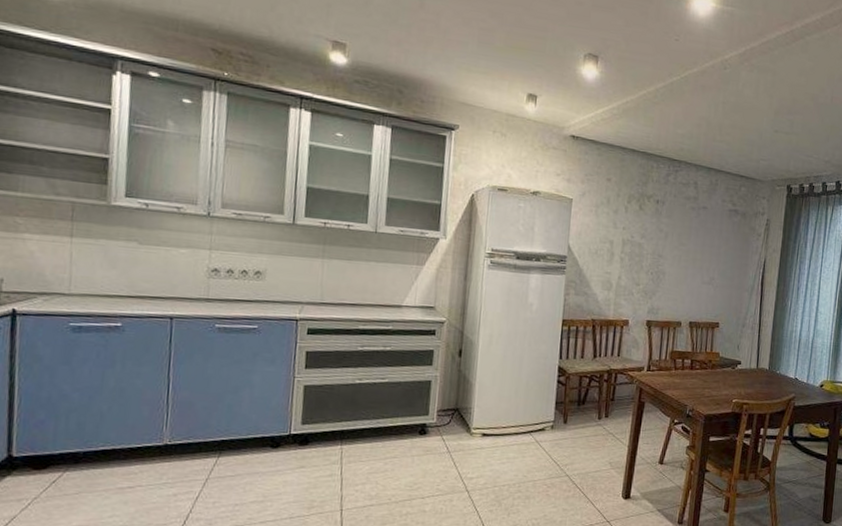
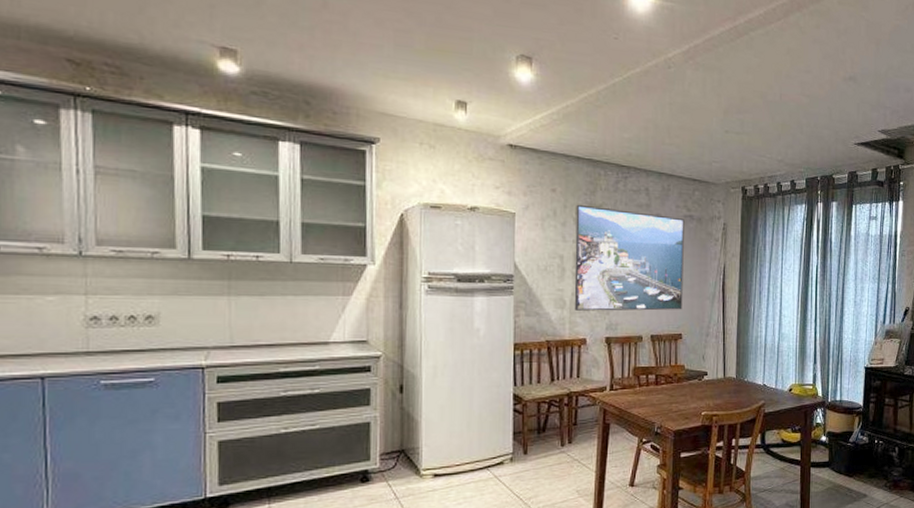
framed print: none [620,194,729,300] -> present [574,204,684,311]

